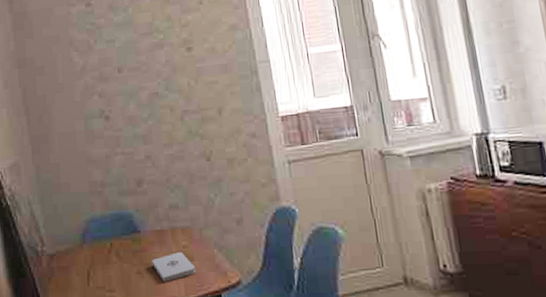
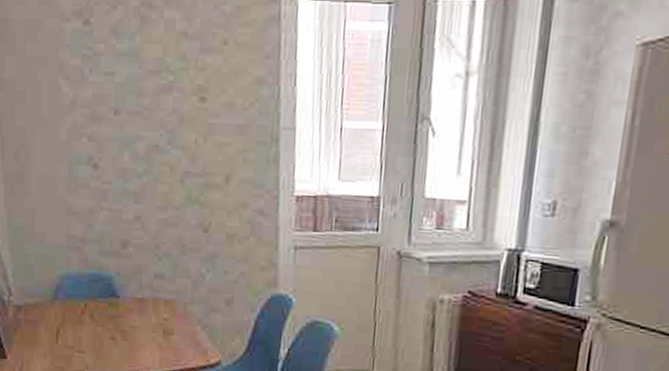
notepad: present [152,252,195,282] -> none [128,323,174,352]

